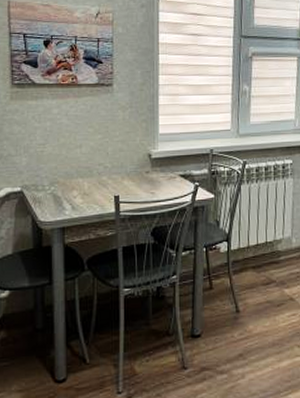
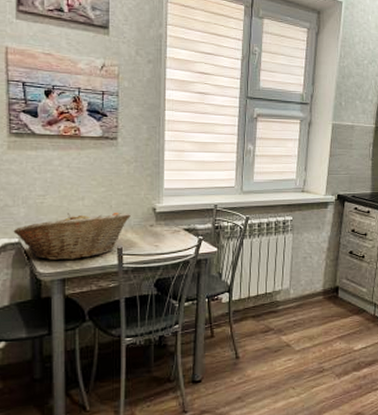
fruit basket: none [16,159,127,209] -> present [13,212,131,260]

